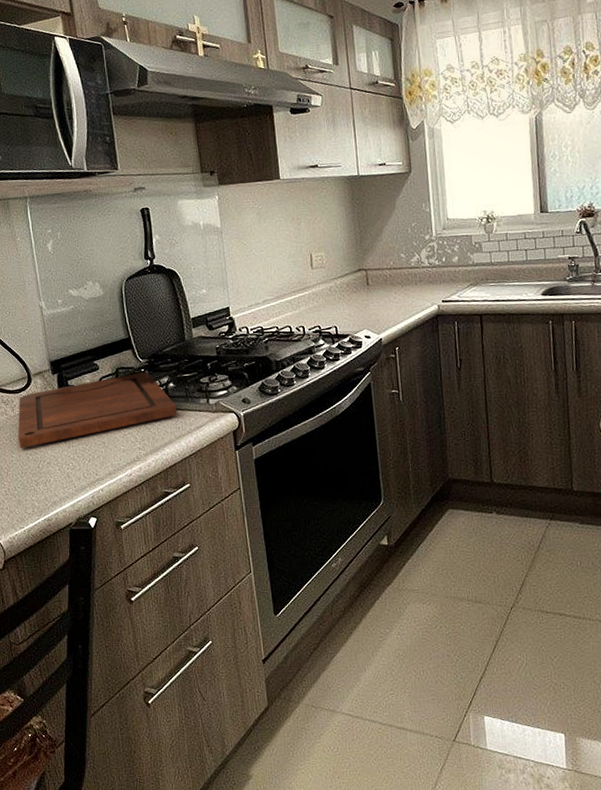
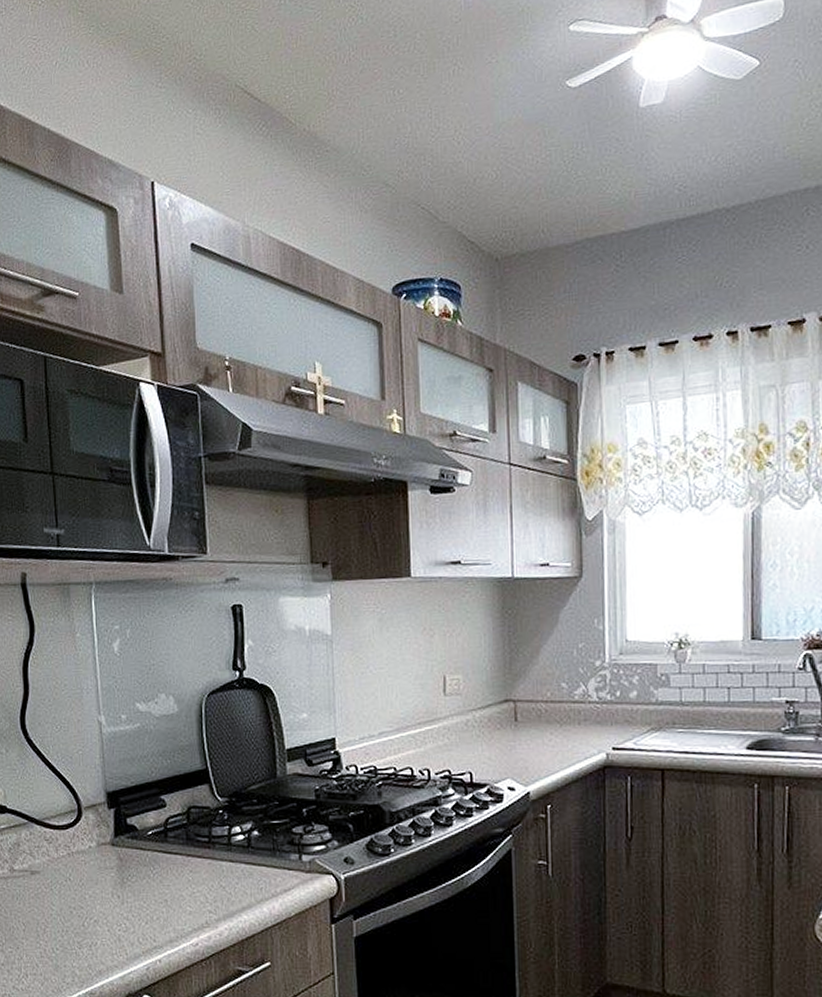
cutting board: present [18,371,178,448] -> none [61,813,261,900]

